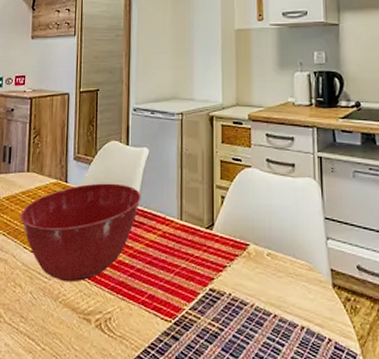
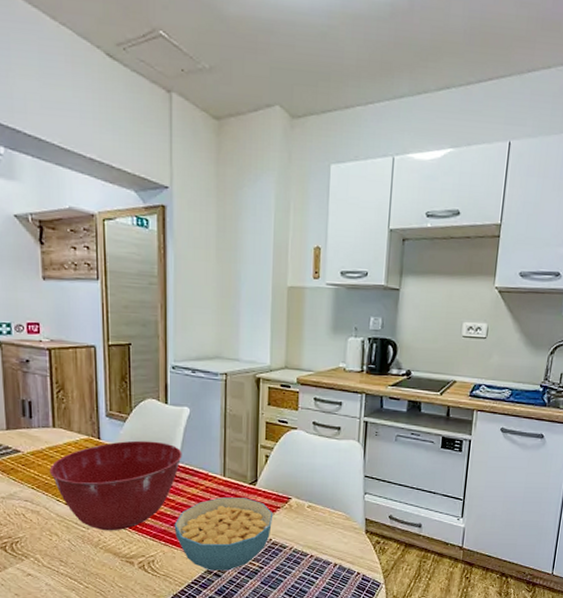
cereal bowl: none [132,244,232,333] -> present [174,497,274,571]

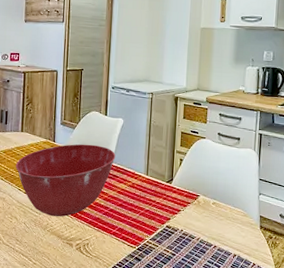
cereal bowl: present [174,497,274,571] -> none [106,192,185,256]

